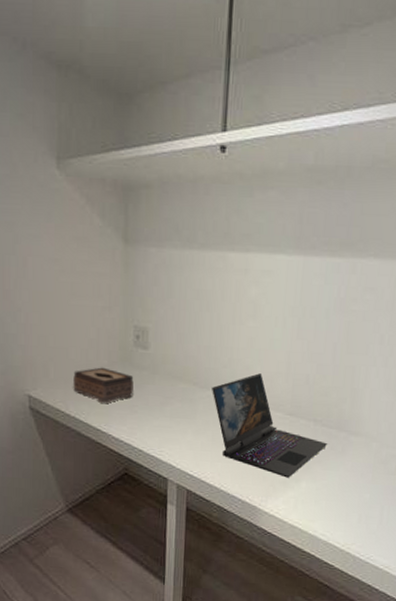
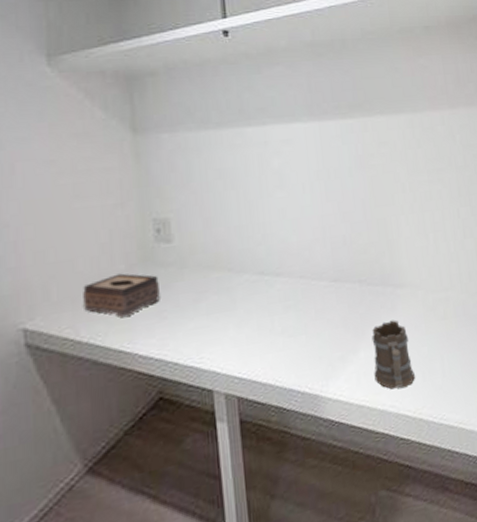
laptop: present [212,373,328,478] -> none [249,244,377,352]
mug: none [311,462,353,522] -> present [371,320,415,389]

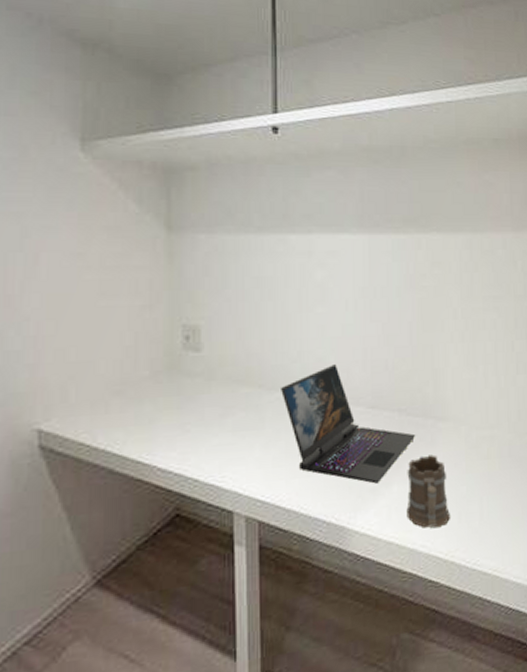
tissue box: present [83,273,160,317] -> none [103,380,184,426]
laptop: none [249,244,377,352] -> present [281,364,416,484]

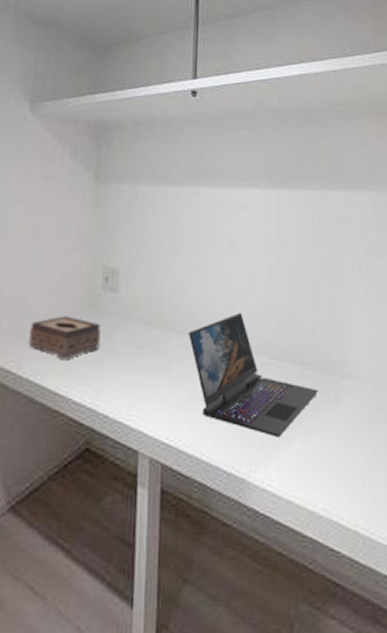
tissue box: none [103,380,184,426] -> present [29,316,101,359]
mug: present [406,454,450,528] -> none [308,413,353,490]

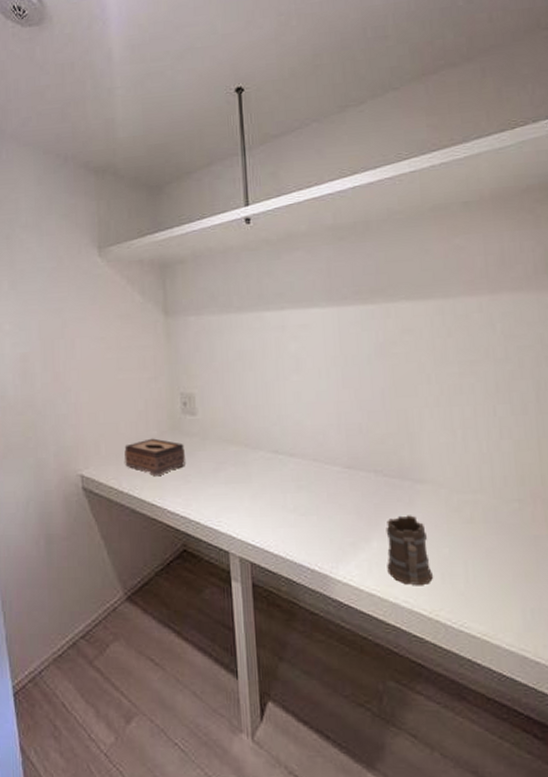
laptop: present [189,313,319,437] -> none [264,427,394,538]
mug: none [308,413,353,490] -> present [386,515,433,585]

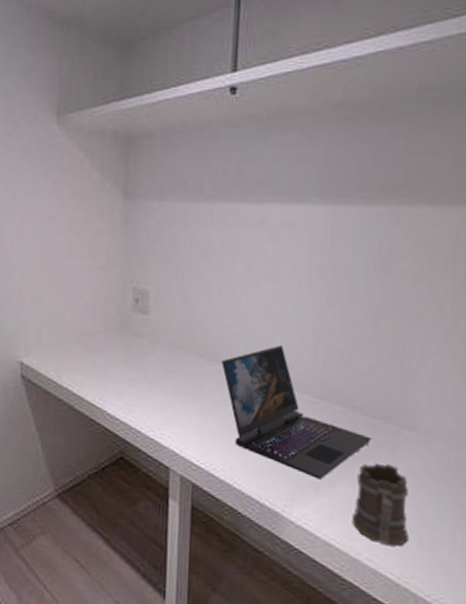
tissue box: present [124,438,185,475] -> none [67,333,132,374]
laptop: none [264,427,394,538] -> present [222,345,373,480]

